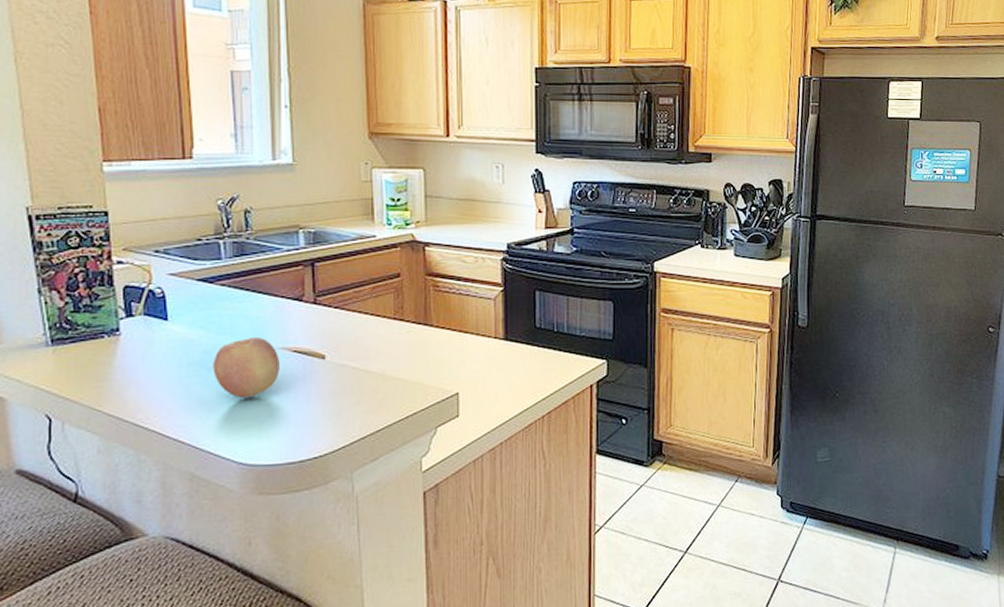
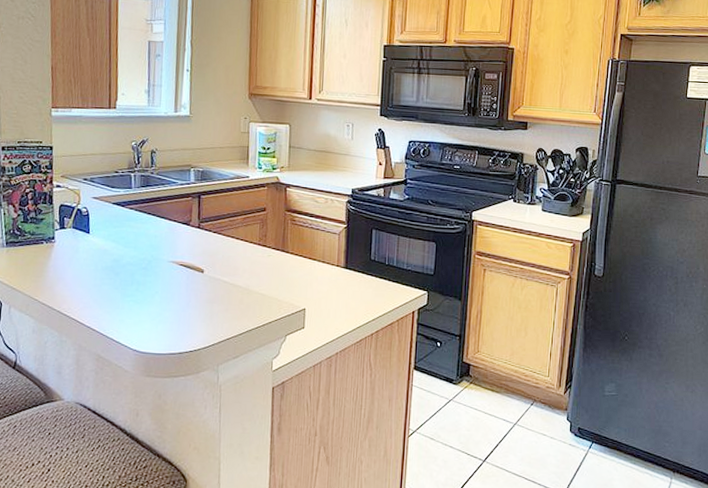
fruit: present [213,336,280,399] -> none [119,251,170,299]

